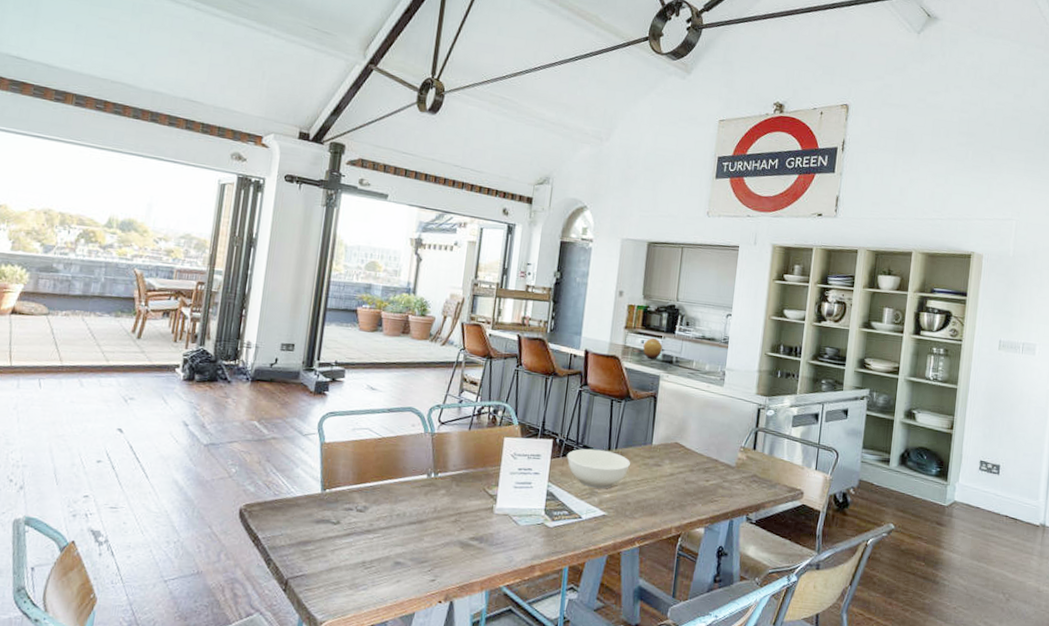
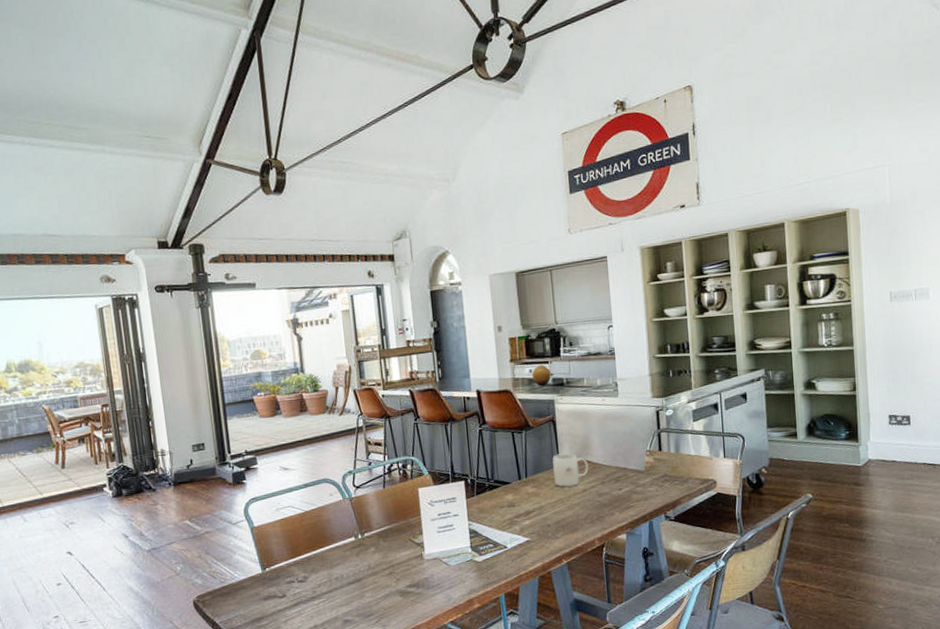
bowl: present [567,448,630,489] -> none [481,480,543,518]
mug: none [643,431,681,468] -> present [552,453,589,487]

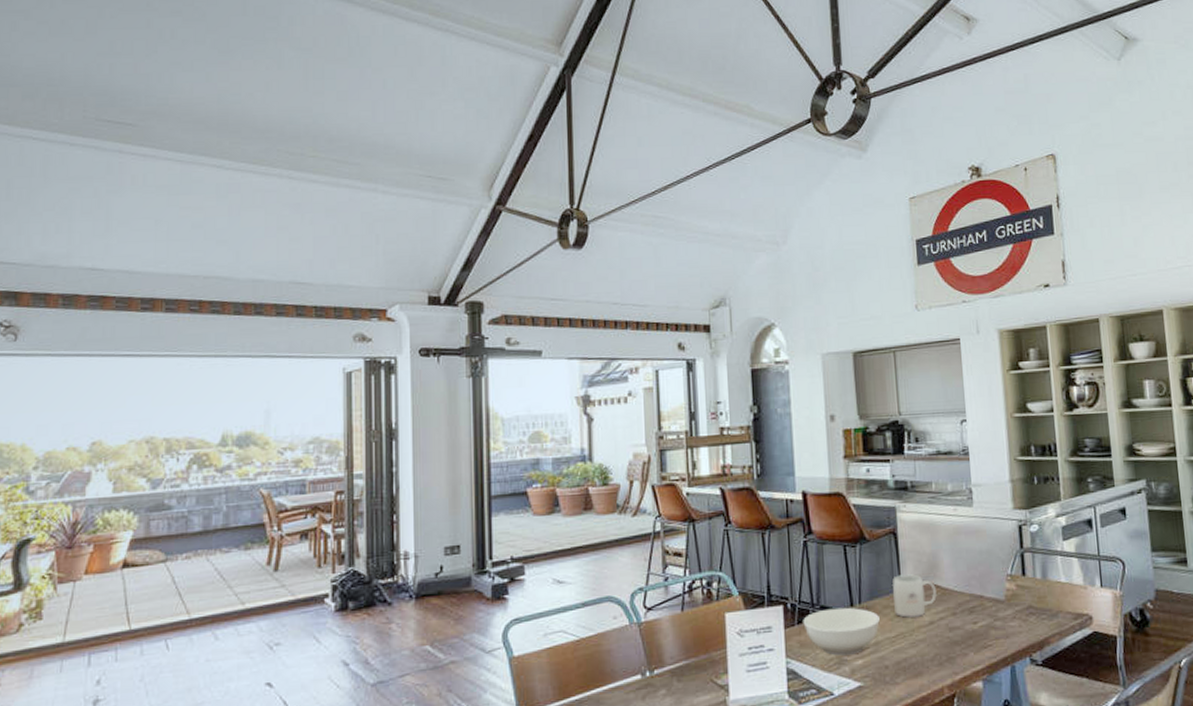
bowl: none [481,480,543,518] -> present [803,607,880,656]
fruit: present [532,364,551,386] -> none [870,463,893,489]

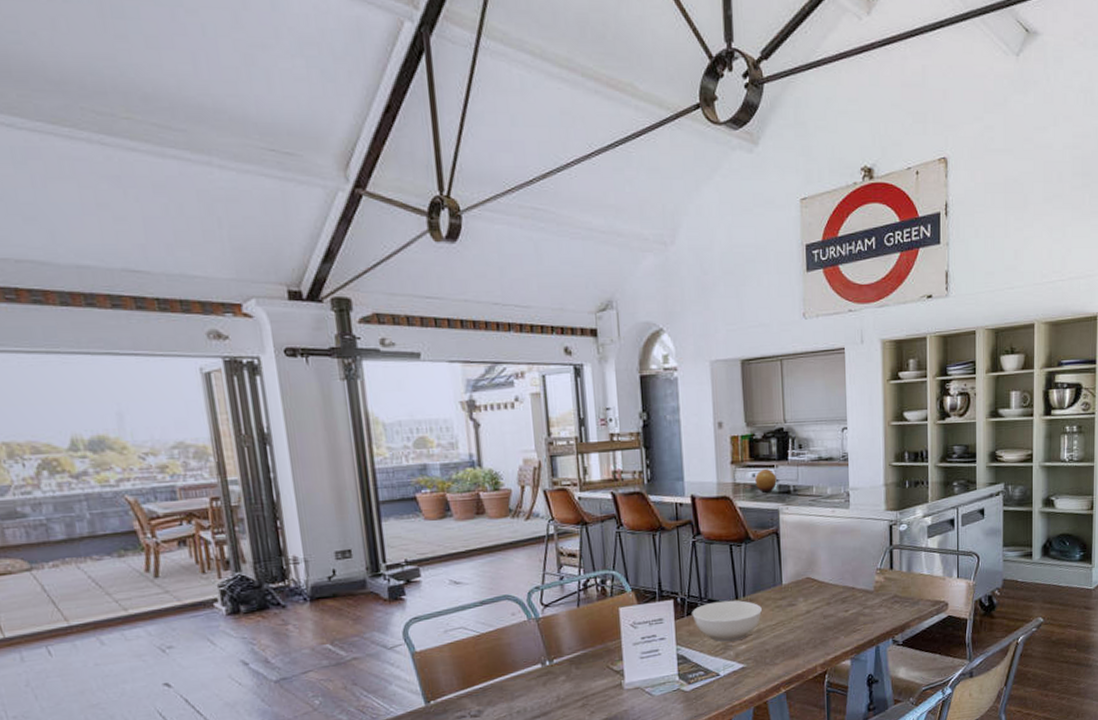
fruit: none [870,463,893,489] -> present [755,468,777,493]
mug: present [891,574,937,618] -> none [773,570,813,608]

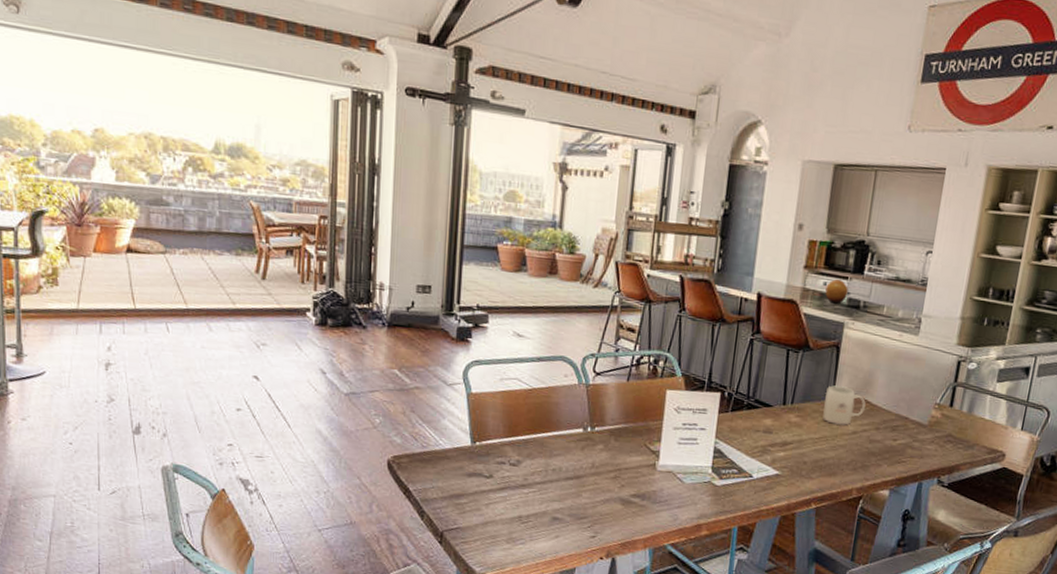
bowl: present [692,600,762,642] -> none [736,403,808,447]
mug: none [773,570,813,608] -> present [822,385,866,425]

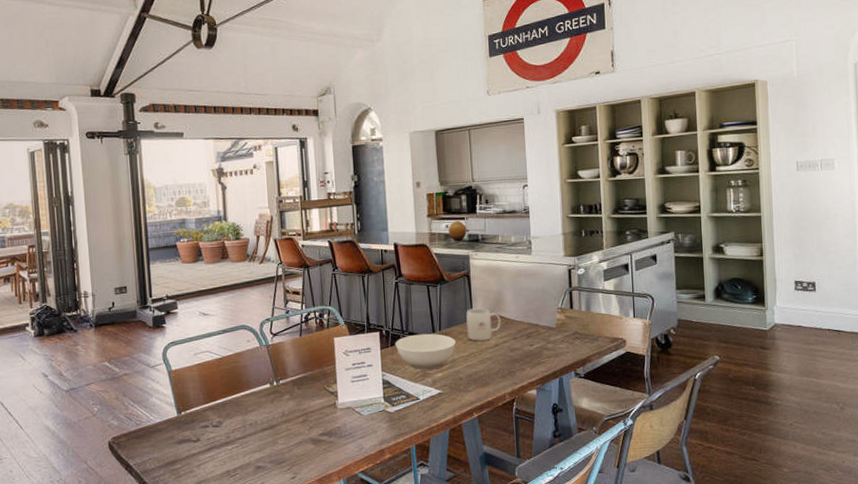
bowl: none [736,403,808,447] -> present [395,333,456,370]

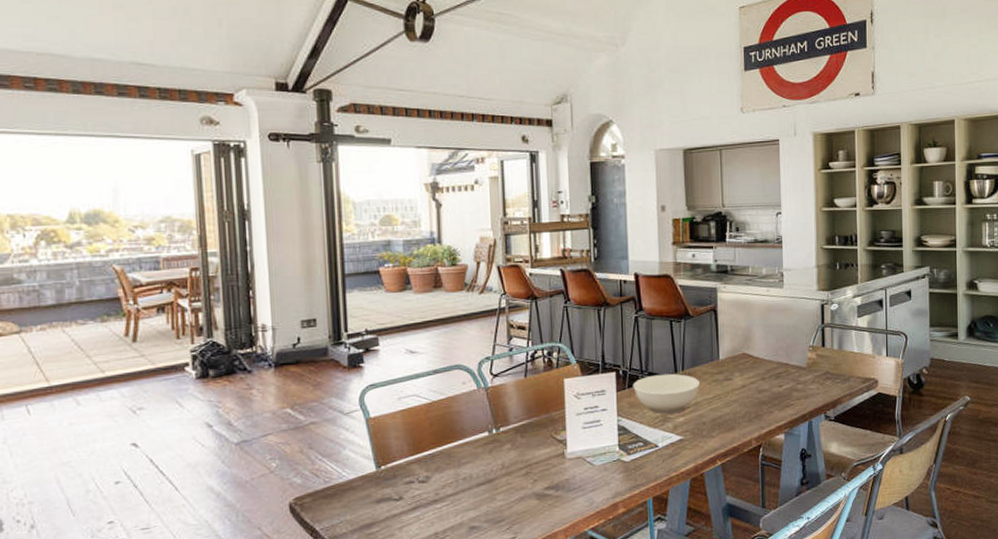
fruit: present [448,220,467,241] -> none [695,249,715,272]
mug: present [465,308,501,341] -> none [711,345,749,382]

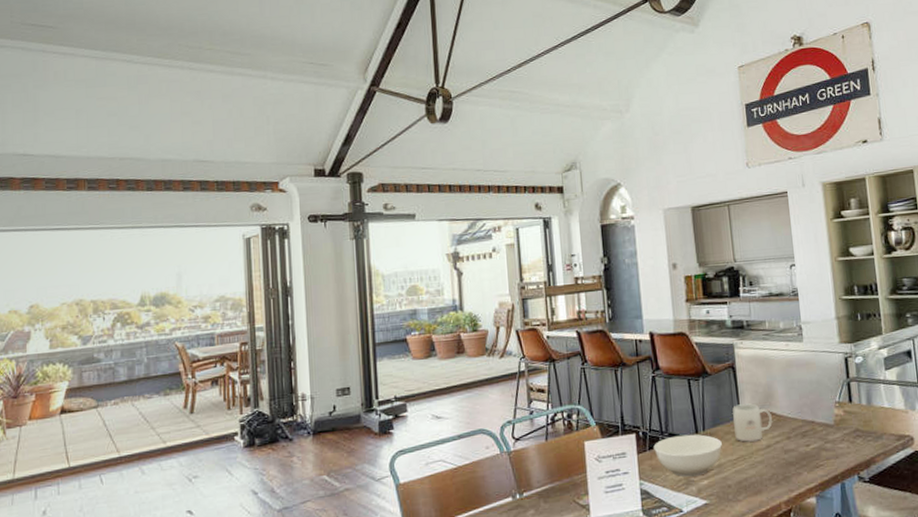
mug: none [711,345,749,382] -> present [732,403,773,442]

